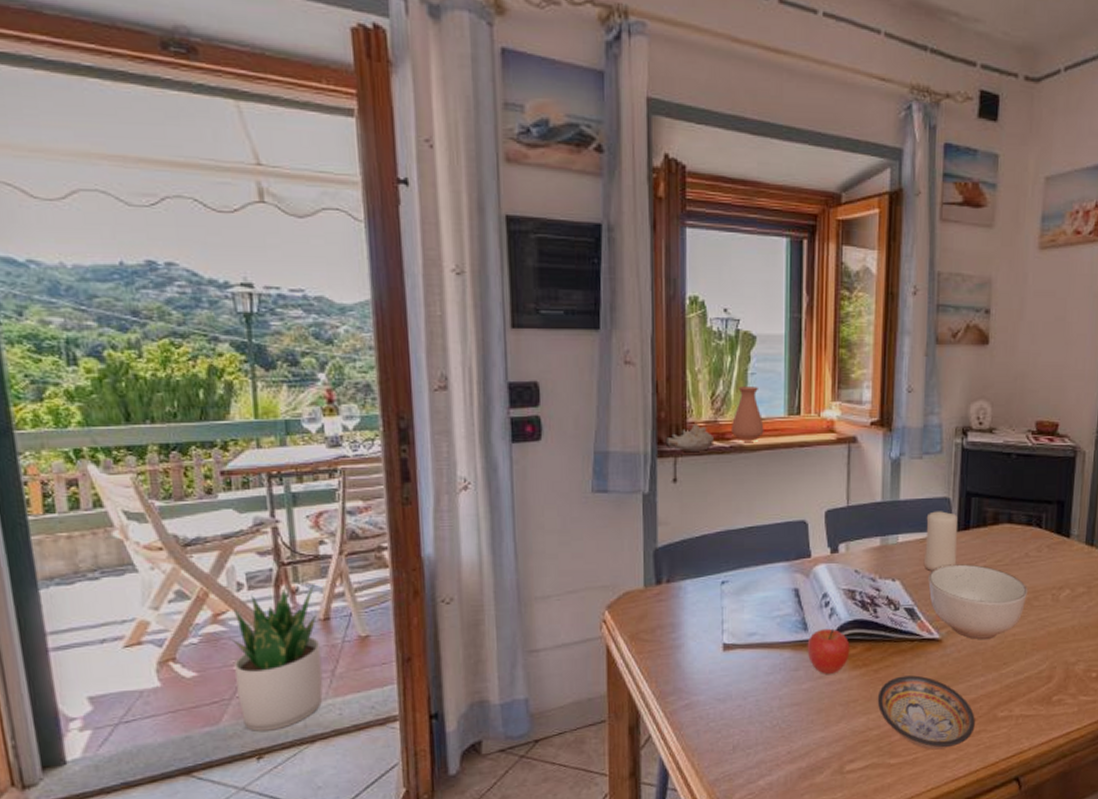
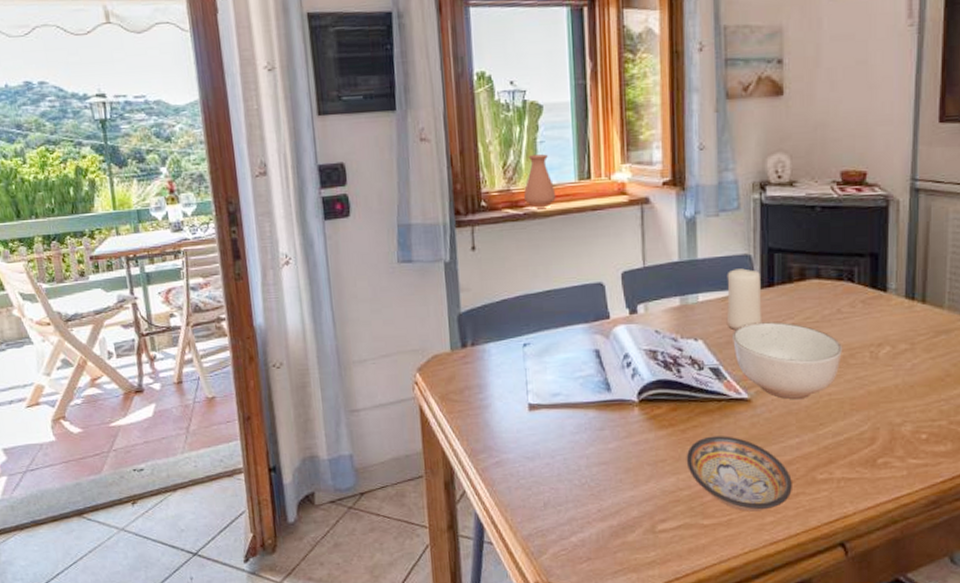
planter: present [229,582,323,731] -> none [104,351,180,480]
seashell: present [666,424,713,453] -> none [463,193,508,222]
fruit: present [807,628,850,674] -> none [611,388,655,434]

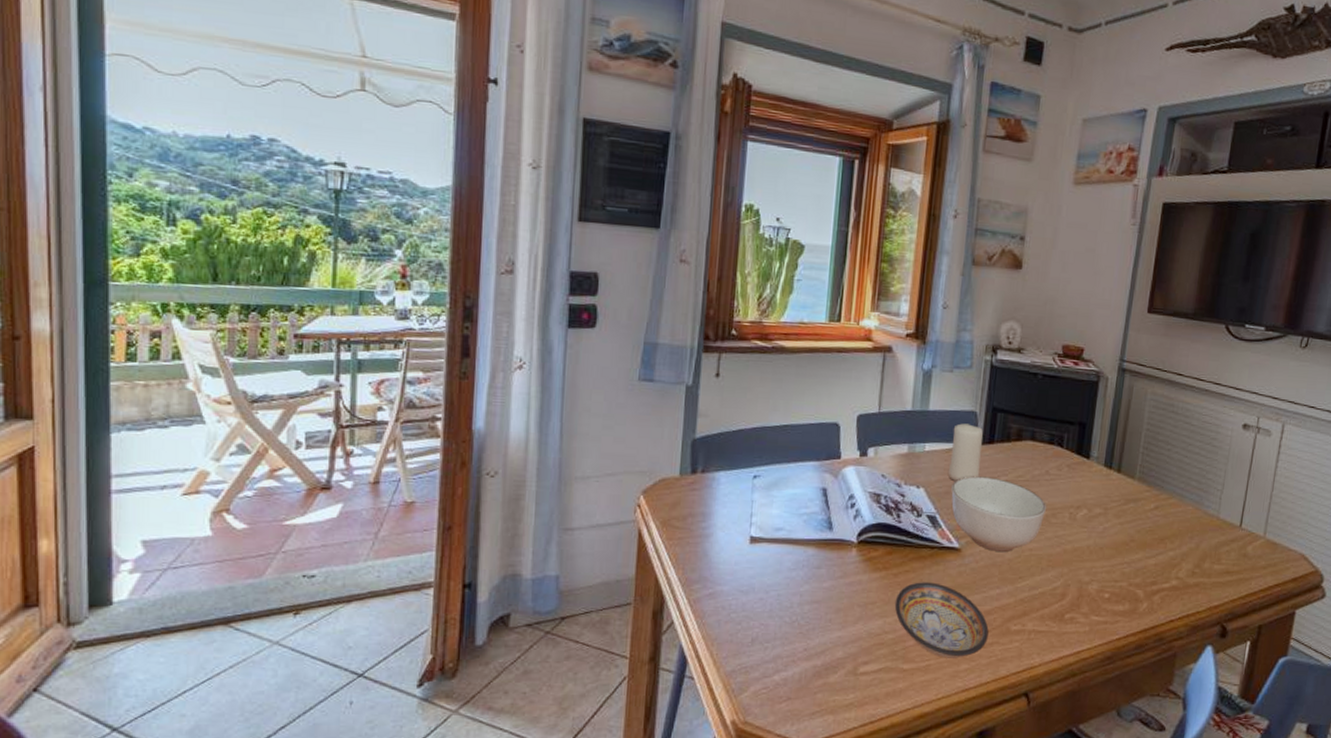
vase: present [523,154,556,208] -> none [774,291,806,344]

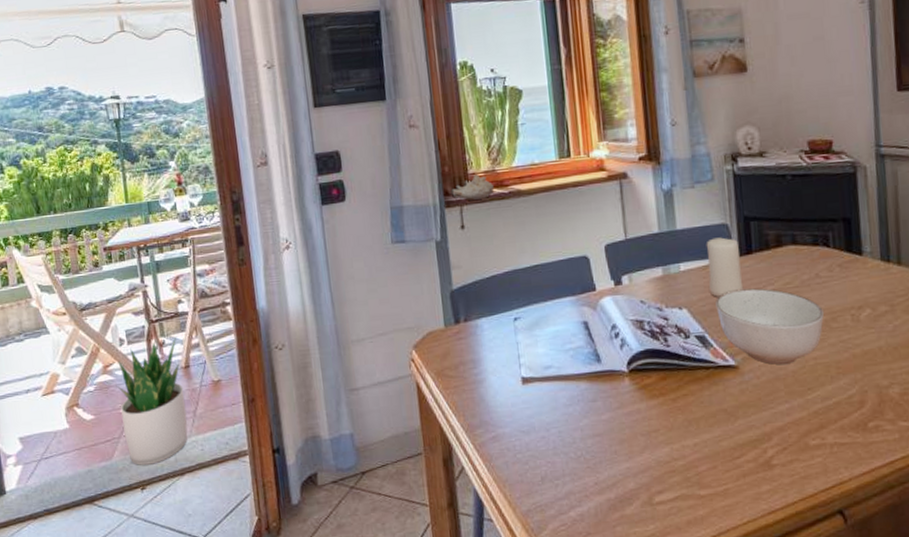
planter: none [282,446,370,587] -> present [116,336,188,465]
seashell: none [713,323,757,350] -> present [452,174,494,201]
bowl: present [894,582,989,658] -> none [678,403,786,481]

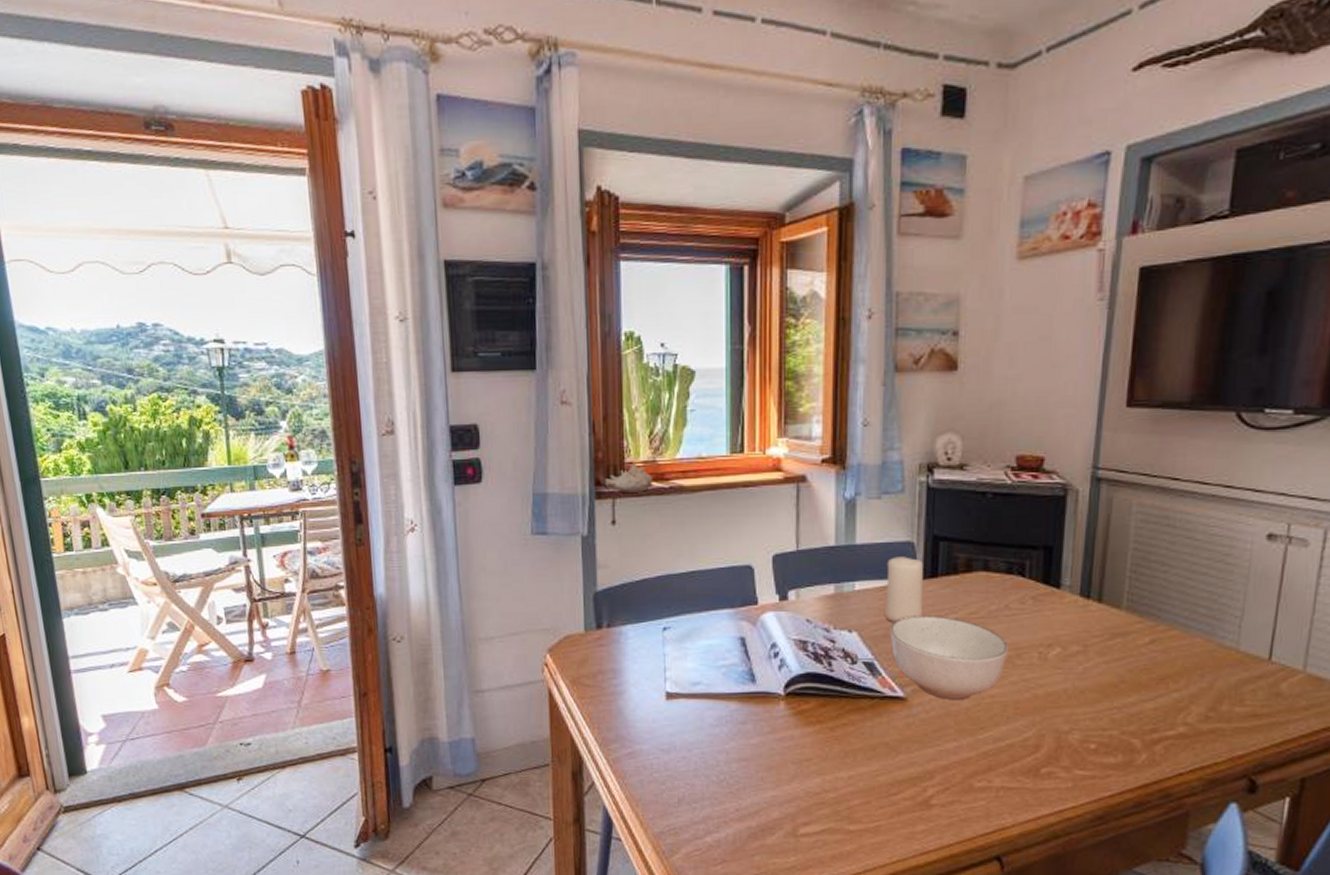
planter: present [116,336,188,465] -> none [212,618,291,754]

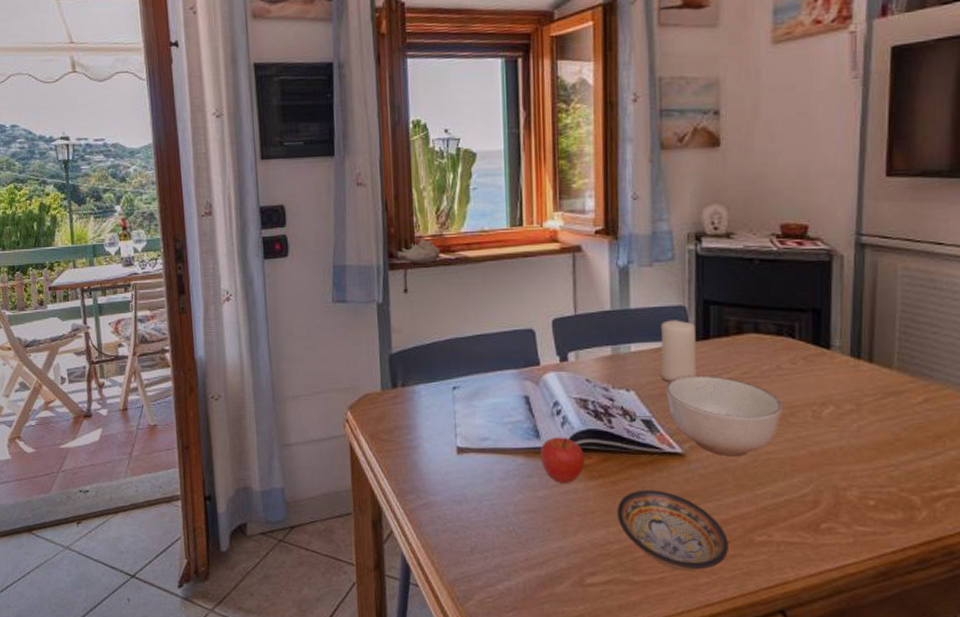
fruit: none [755,681,802,729] -> present [540,437,585,483]
bowl: none [833,736,947,819] -> present [616,490,728,571]

